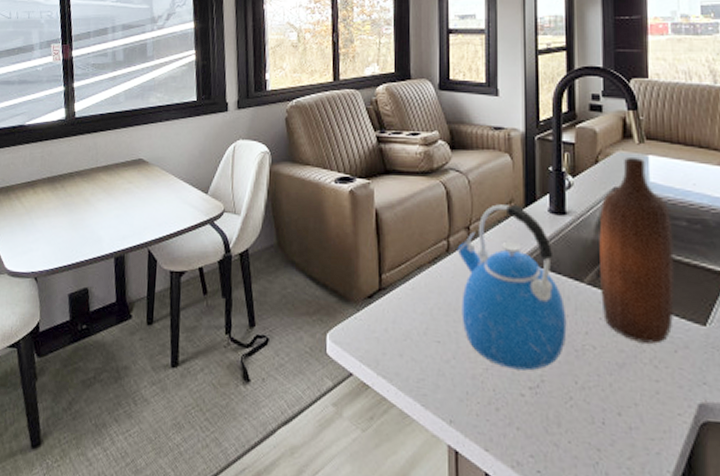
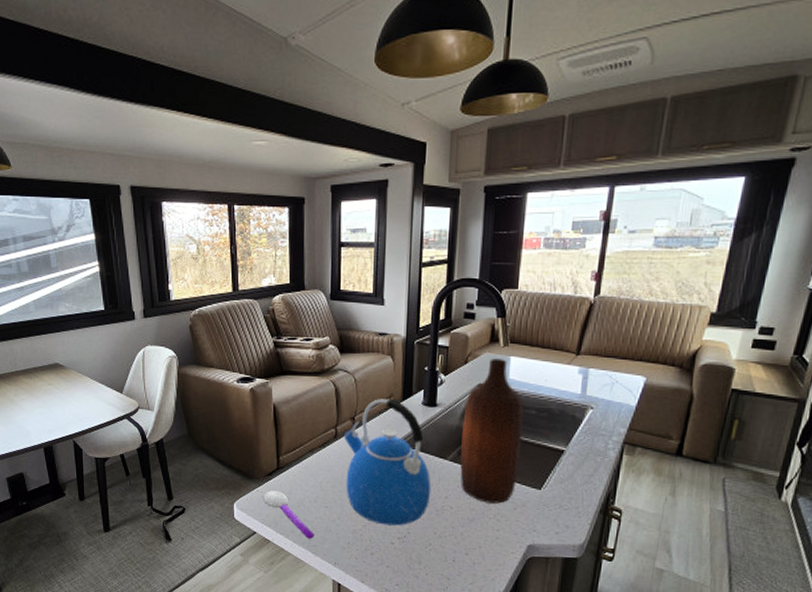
spoon: none [362,318,424,386] -> present [263,490,314,539]

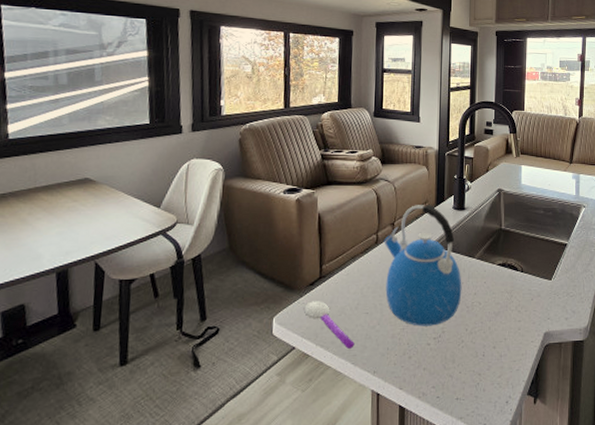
bottle: present [460,359,524,504] -> none [486,167,534,296]

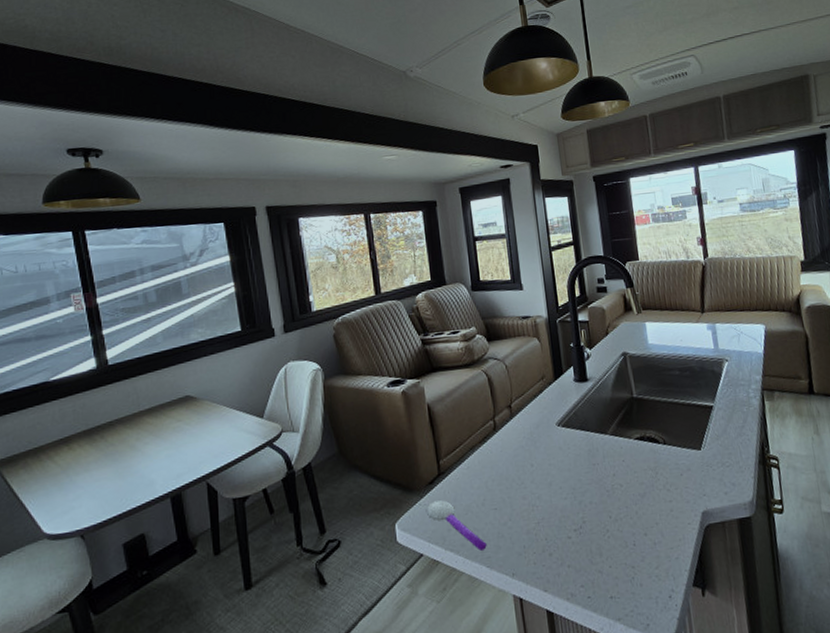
kettle: present [384,204,462,326] -> none [502,379,599,519]

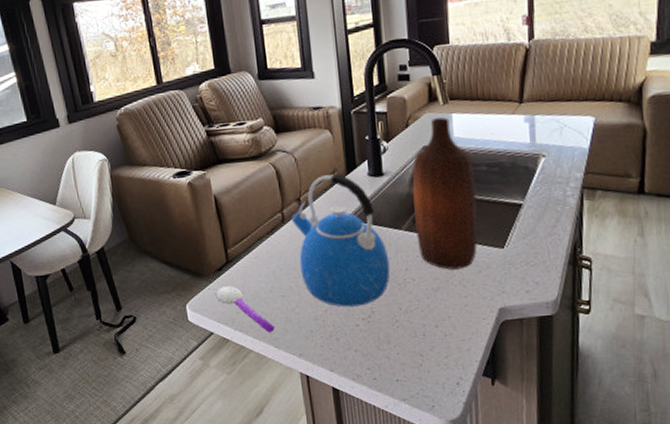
kettle: none [502,379,599,519] -> present [291,173,391,307]
bottle: none [614,326,677,474] -> present [412,117,478,270]

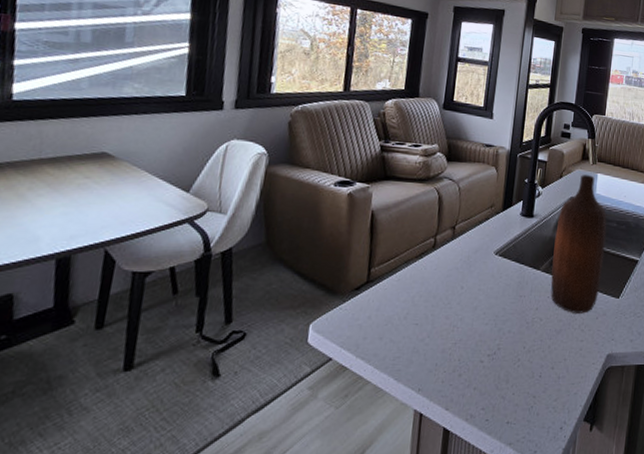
spoon: present [216,286,275,332] -> none [346,308,400,362]
kettle: present [291,173,391,307] -> none [439,208,524,342]

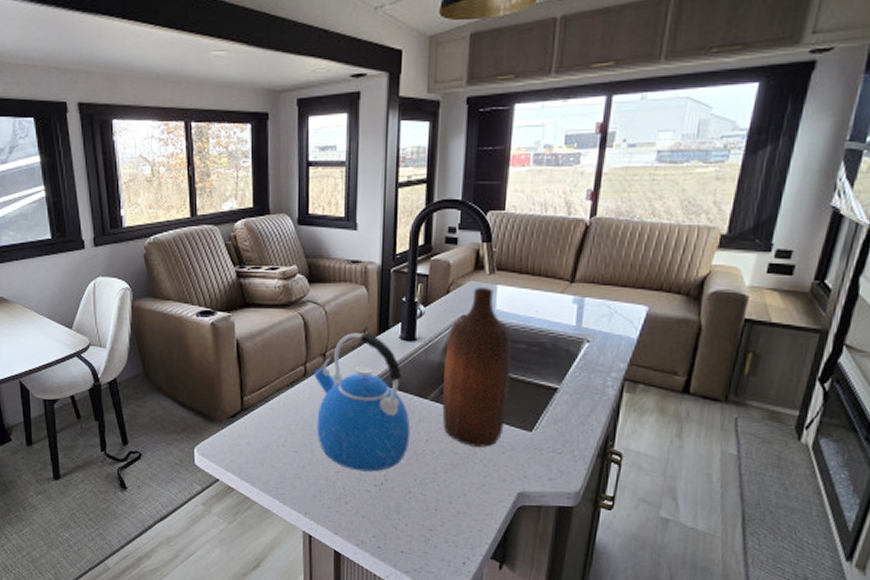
kettle: none [439,208,524,342] -> present [313,332,411,472]

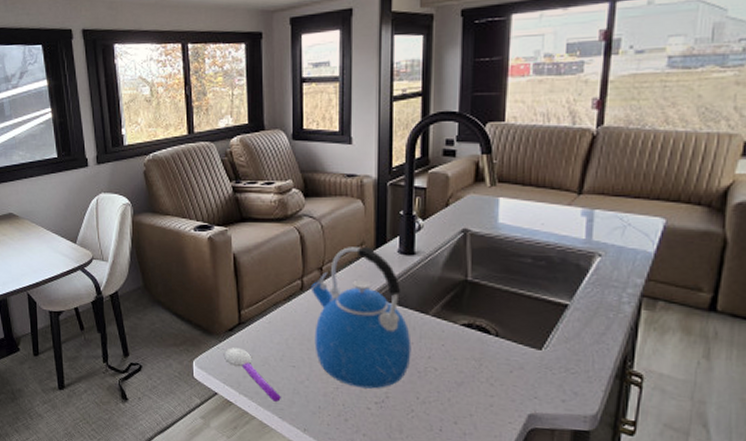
spoon: none [226,434,283,487] -> present [224,347,281,402]
bottle: present [442,288,513,447] -> none [444,200,518,366]

